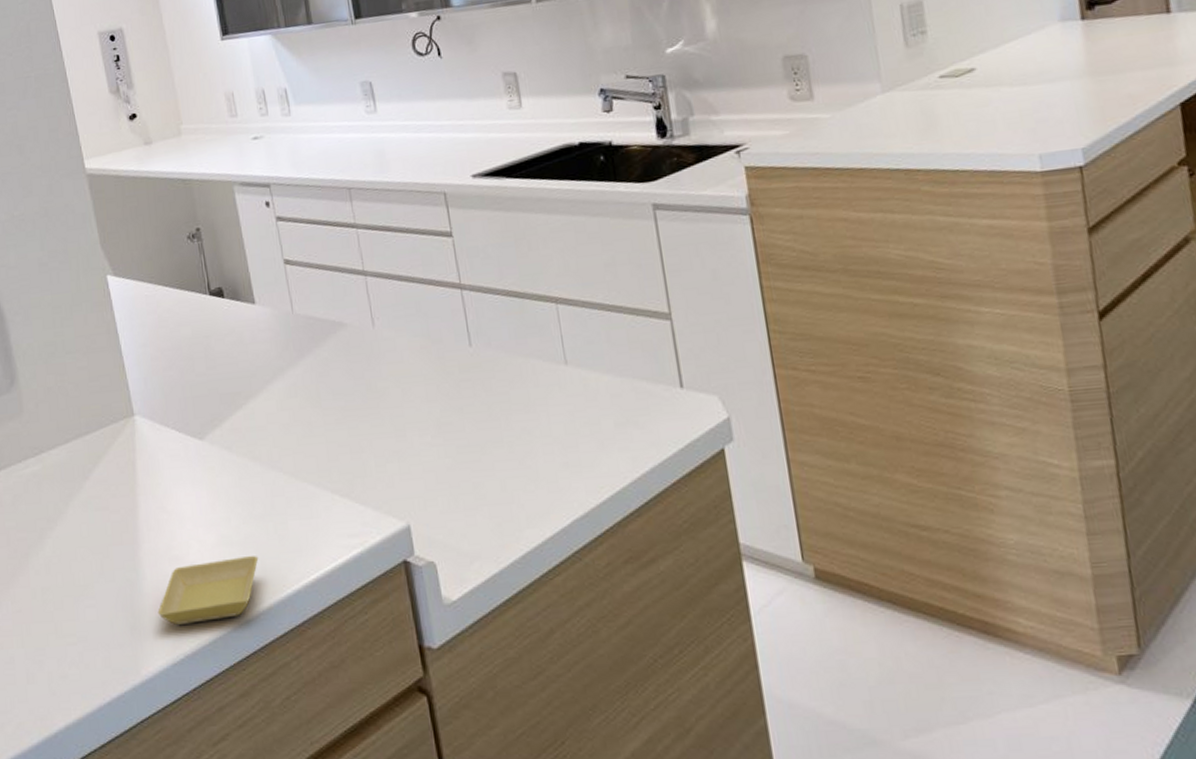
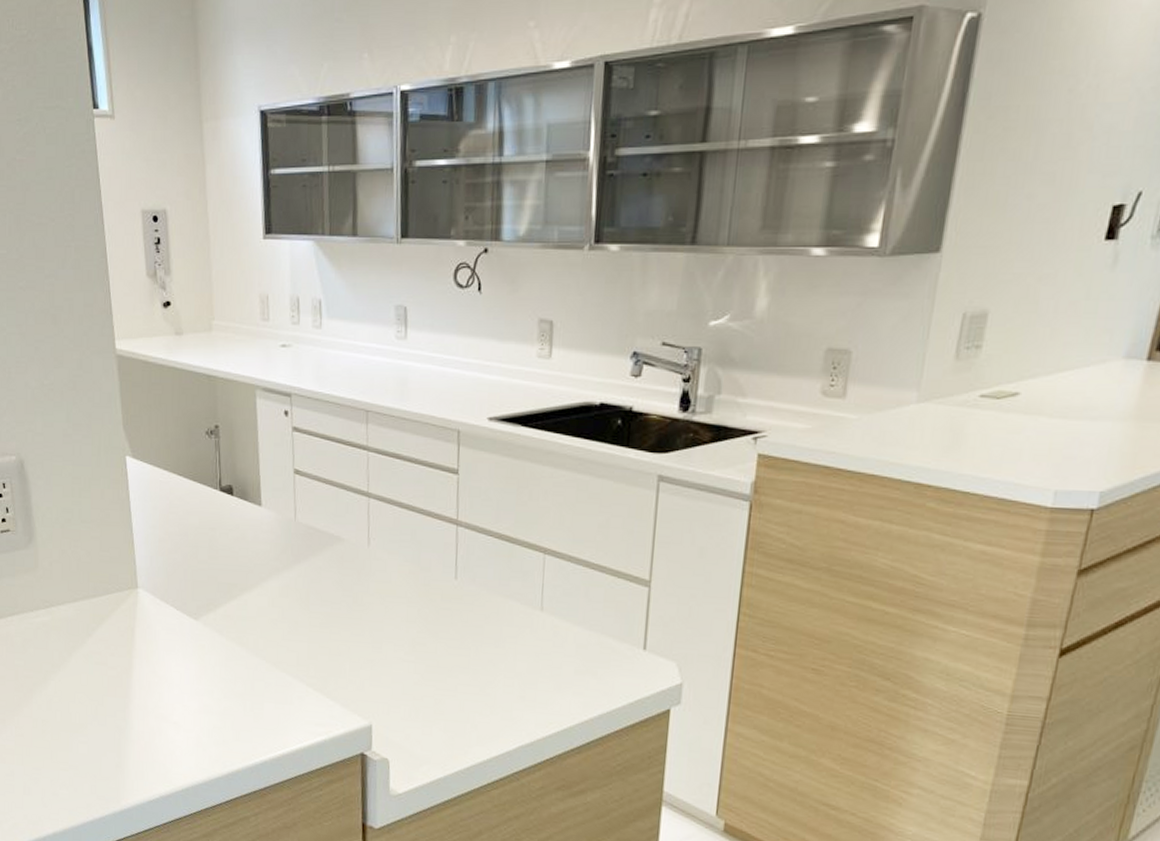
saucer: present [157,556,259,625] -> none [140,723,234,773]

